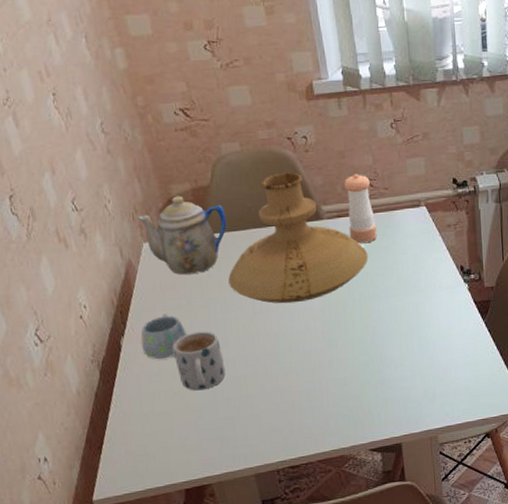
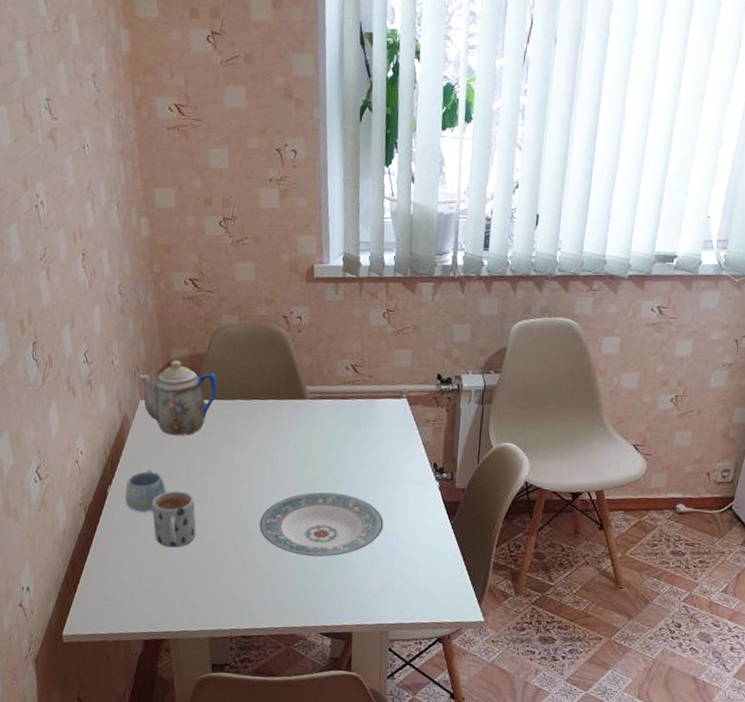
vase: present [228,172,369,304] -> none [211,349,345,477]
plate: none [291,309,419,377] -> present [259,492,384,557]
pepper shaker: present [344,174,377,244] -> none [329,358,357,428]

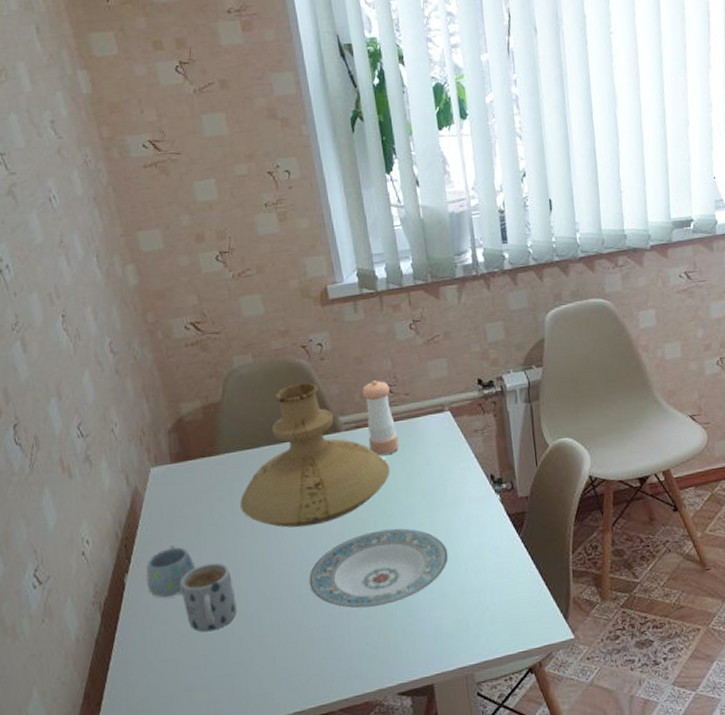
teapot: present [139,360,217,436] -> none [146,414,239,501]
vase: none [211,349,345,477] -> present [240,382,390,528]
pepper shaker: none [329,358,357,428] -> present [362,380,399,456]

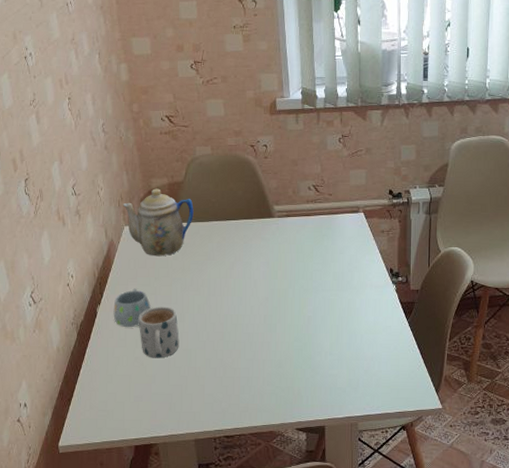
teapot: none [146,414,239,501] -> present [123,188,194,257]
vase: present [240,382,390,528] -> none [190,175,310,289]
plate: present [309,528,449,609] -> none [237,300,348,359]
pepper shaker: present [362,380,399,456] -> none [295,180,319,242]

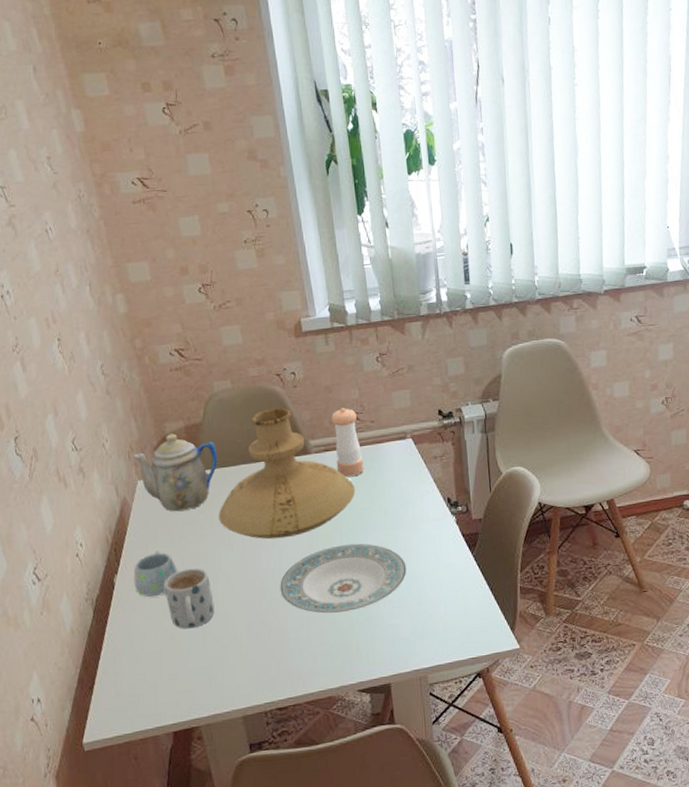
vase: none [190,175,310,289] -> present [219,407,356,540]
plate: none [237,300,348,359] -> present [280,543,407,614]
pepper shaker: none [295,180,319,242] -> present [331,408,364,477]

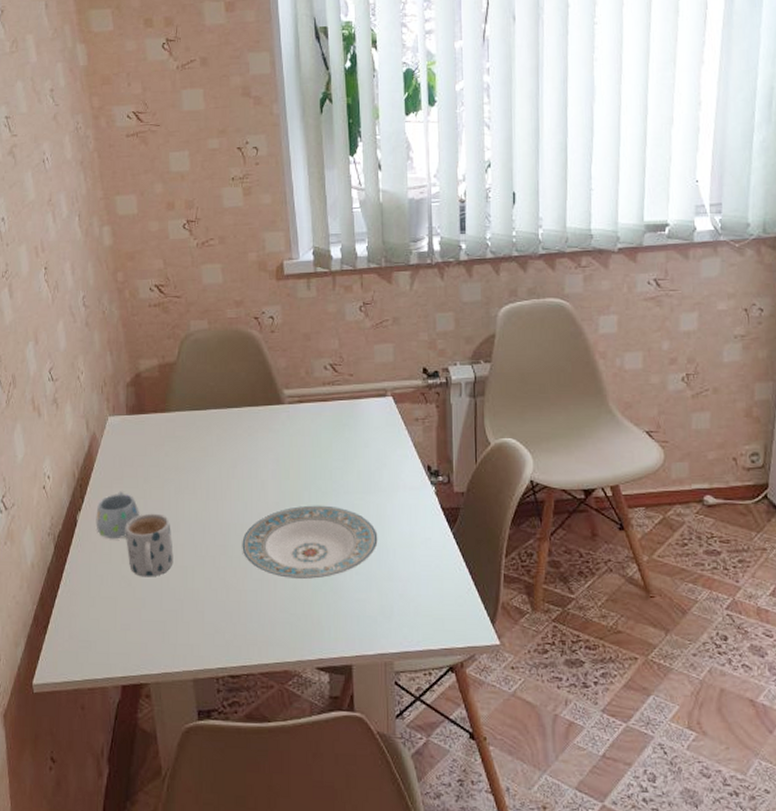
teapot: present [133,433,218,512] -> none [106,371,189,453]
vase: present [219,407,356,540] -> none [185,353,328,492]
pepper shaker: present [331,408,364,477] -> none [308,358,339,433]

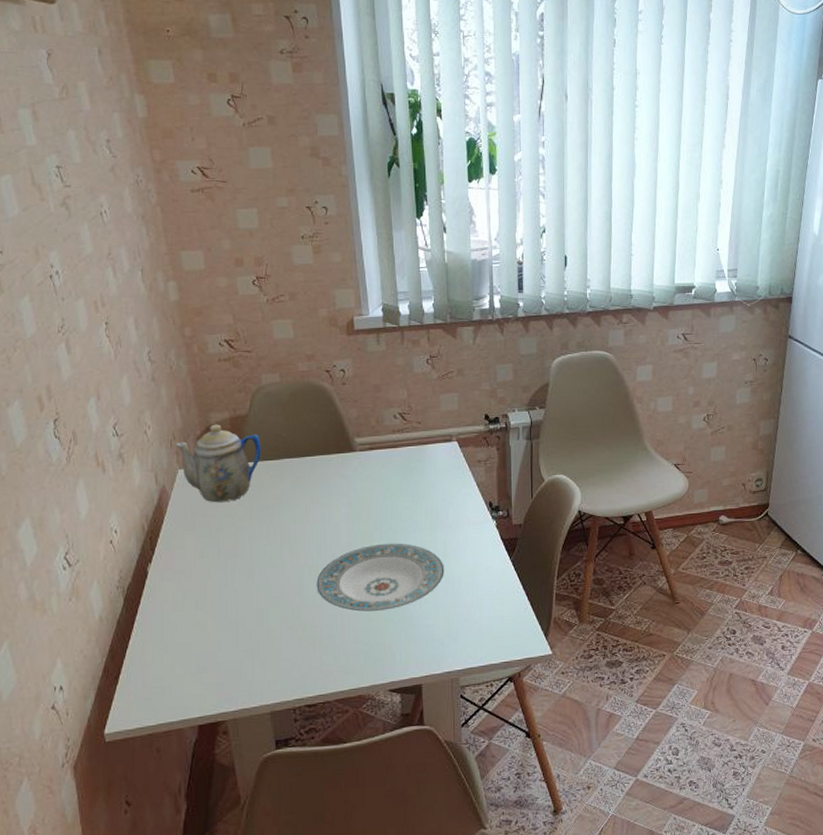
mug: present [96,491,139,540] -> none [167,541,213,588]
teapot: none [106,371,189,453] -> present [176,424,261,503]
mug: present [125,513,174,577] -> none [198,560,249,622]

